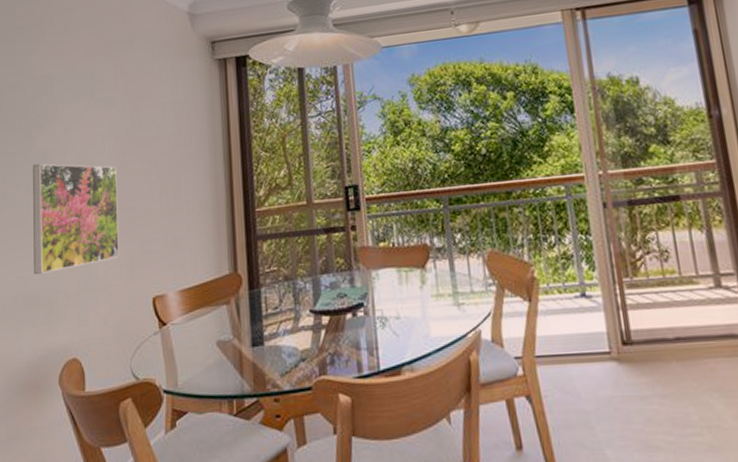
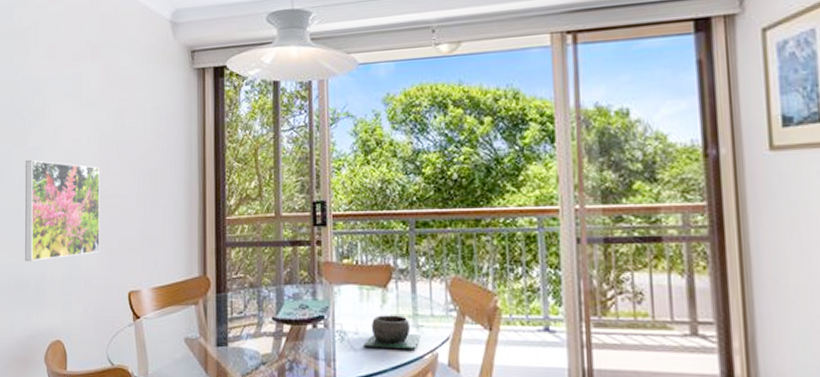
bowl: none [406,295,462,331] -> present [364,315,420,349]

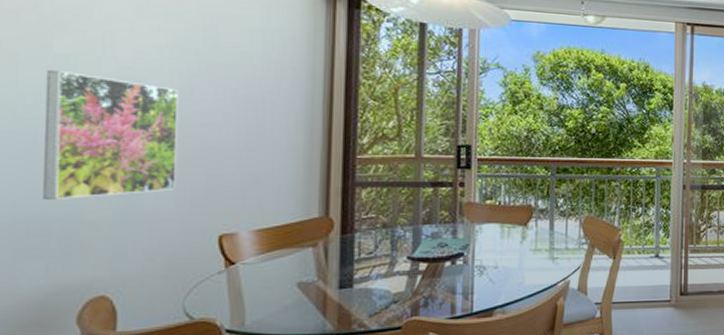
bowl: present [364,315,420,349] -> none [502,250,555,279]

